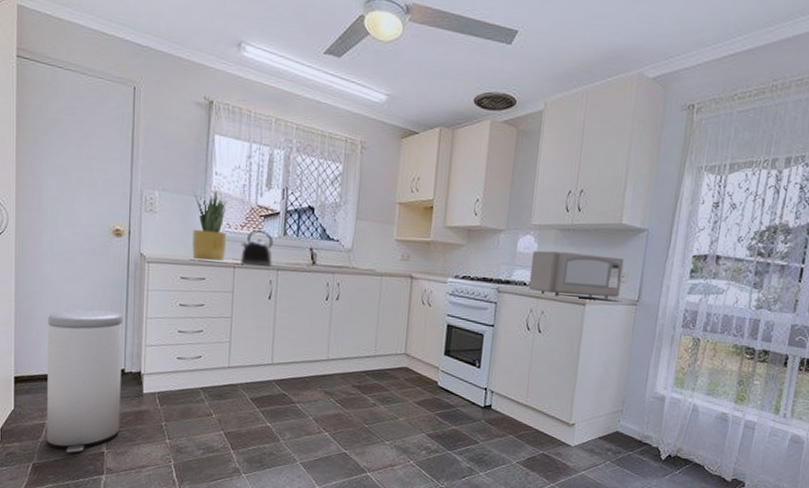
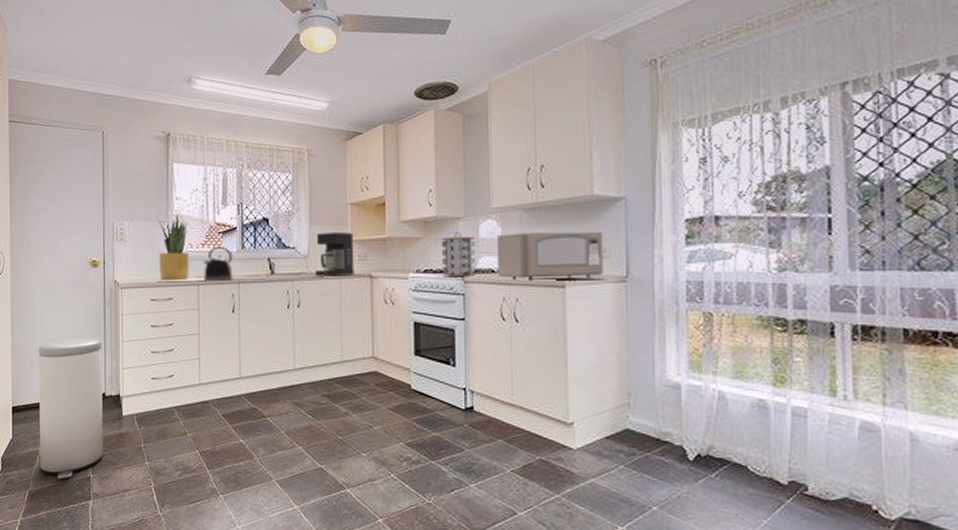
coffee maker: none [357,229,399,275] -> present [315,231,354,276]
spice rack: none [478,242,514,288] -> present [441,230,476,278]

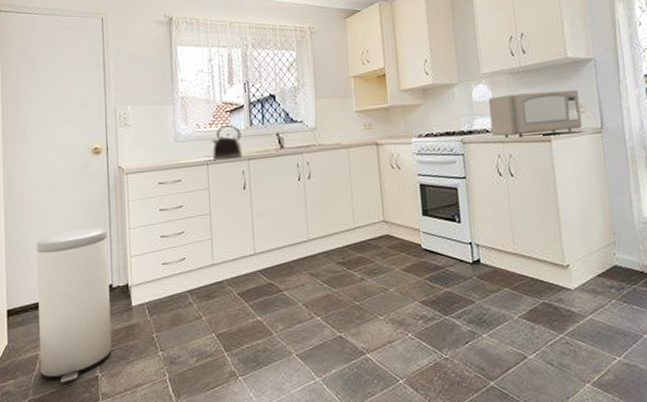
planter: present [156,214,190,281] -> none [161,95,198,164]
coffee maker: present [315,231,354,276] -> none [323,103,361,148]
spice rack: present [441,230,476,278] -> none [439,96,472,140]

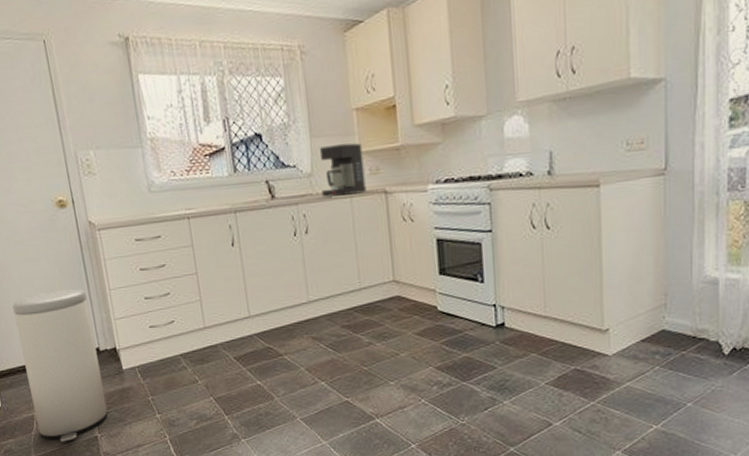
kettle: present [211,124,244,161] -> none [190,170,230,214]
coffee maker: none [323,103,361,148] -> present [319,143,367,197]
microwave: present [489,89,583,138] -> none [525,119,641,183]

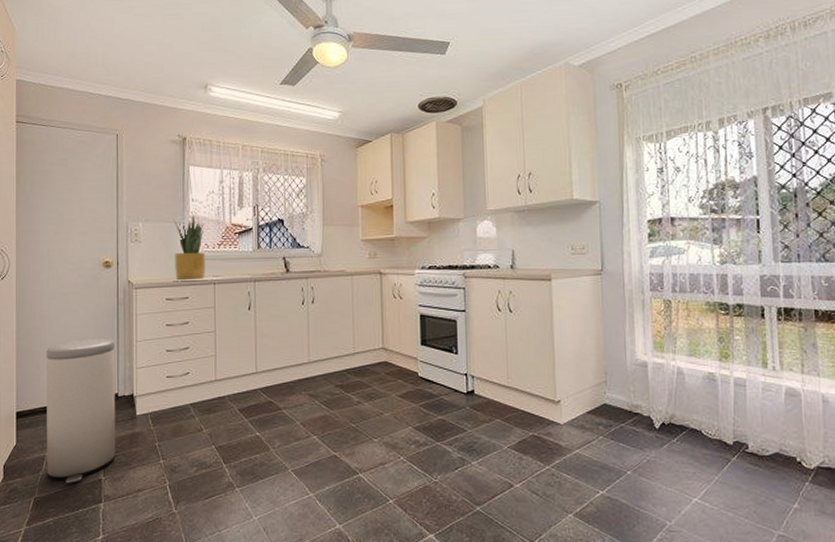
planter: none [127,136,177,218] -> present [172,215,206,281]
coffee maker: present [319,143,367,197] -> none [329,231,365,274]

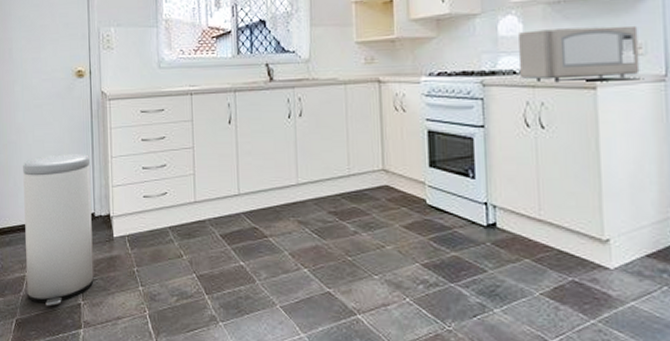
planter: present [172,215,206,281] -> none [144,18,182,91]
microwave: none [493,230,583,275] -> present [519,25,640,83]

